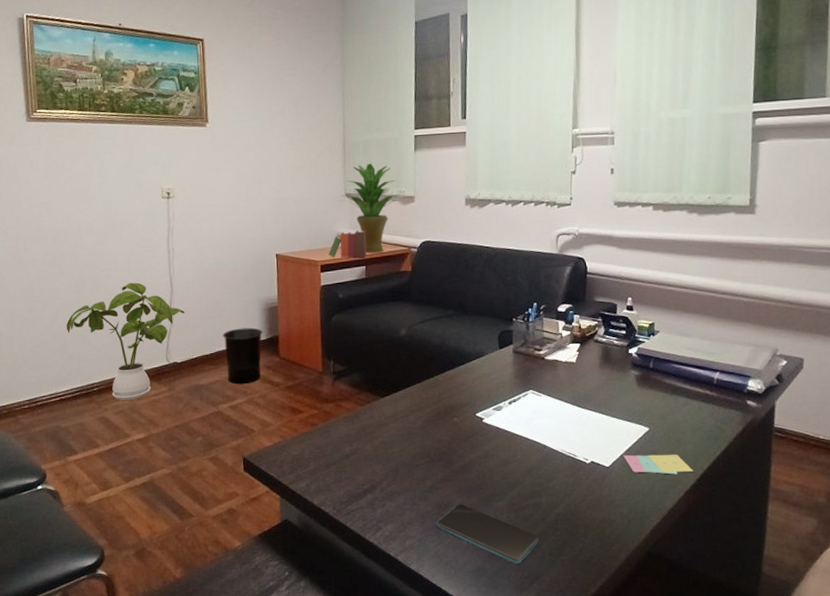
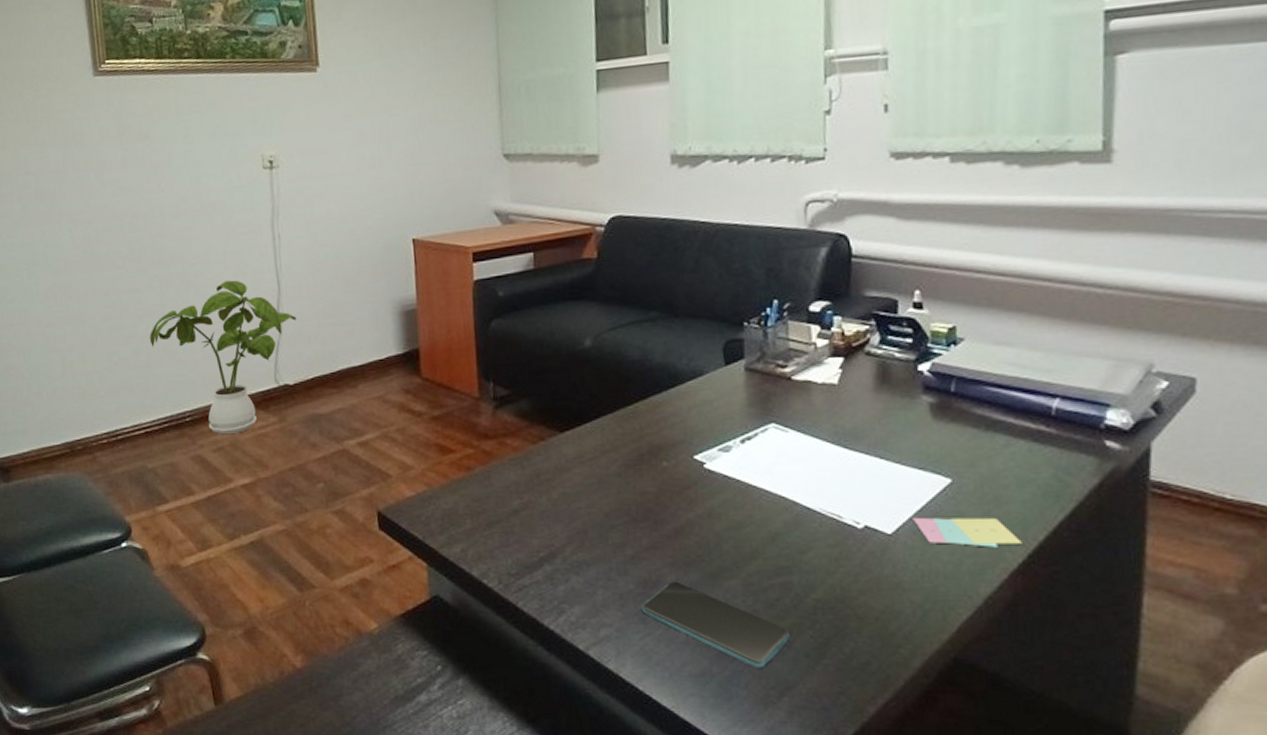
waste bin: present [223,327,263,385] -> none [346,338,399,414]
books: present [329,230,367,258] -> none [483,203,535,242]
potted plant: present [341,163,401,253] -> none [497,111,580,235]

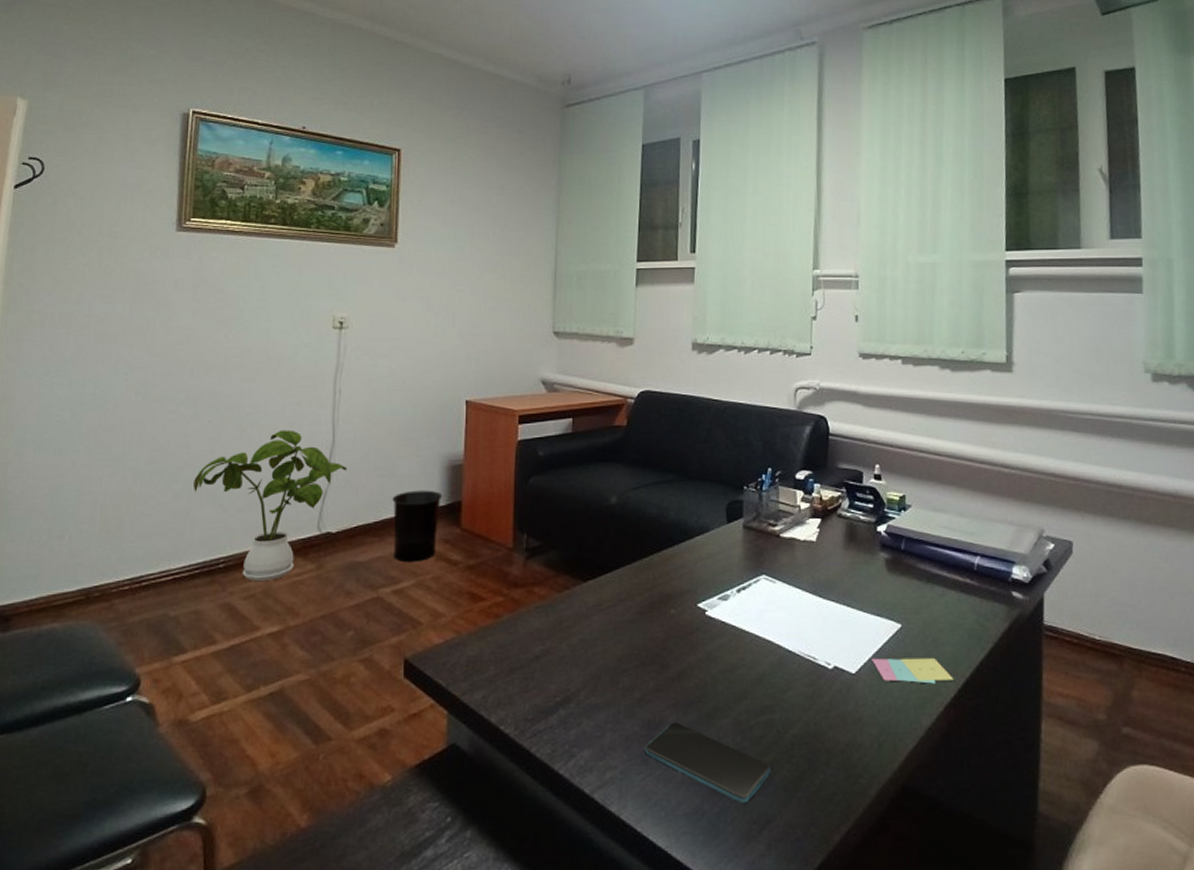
waste bin: none [346,338,399,414] -> present [392,490,443,563]

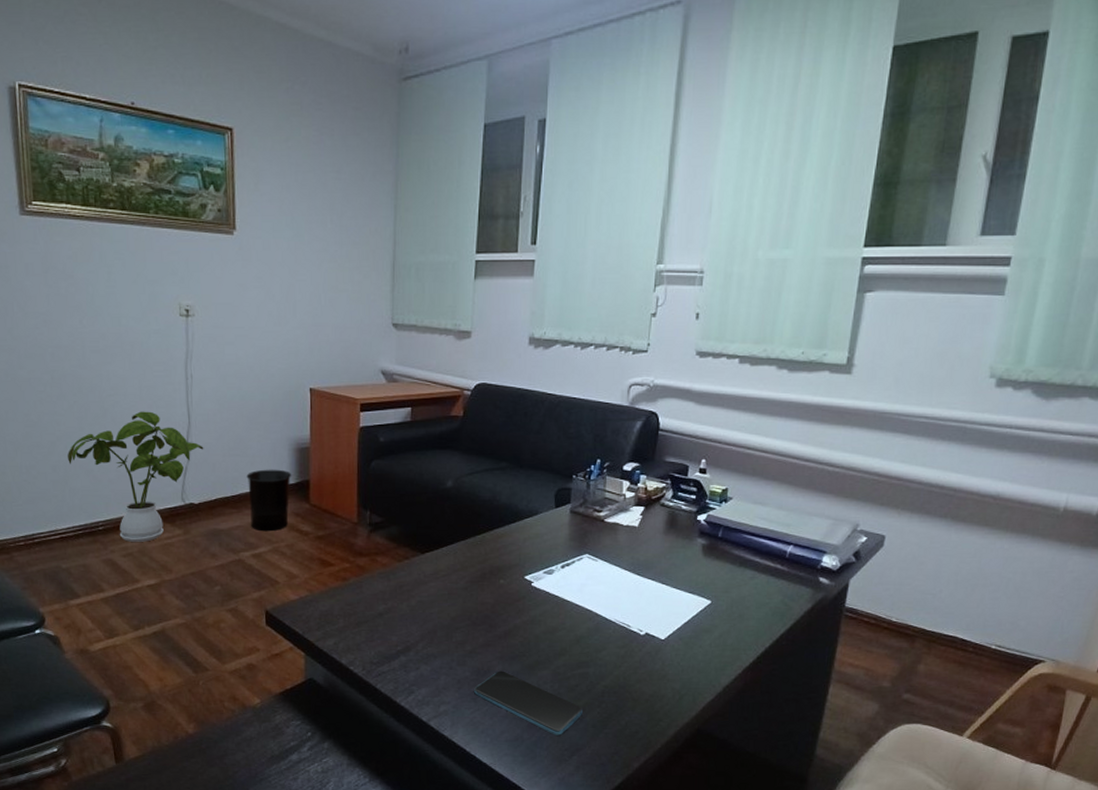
sticky notes: present [871,657,954,684] -> none [680,627,754,651]

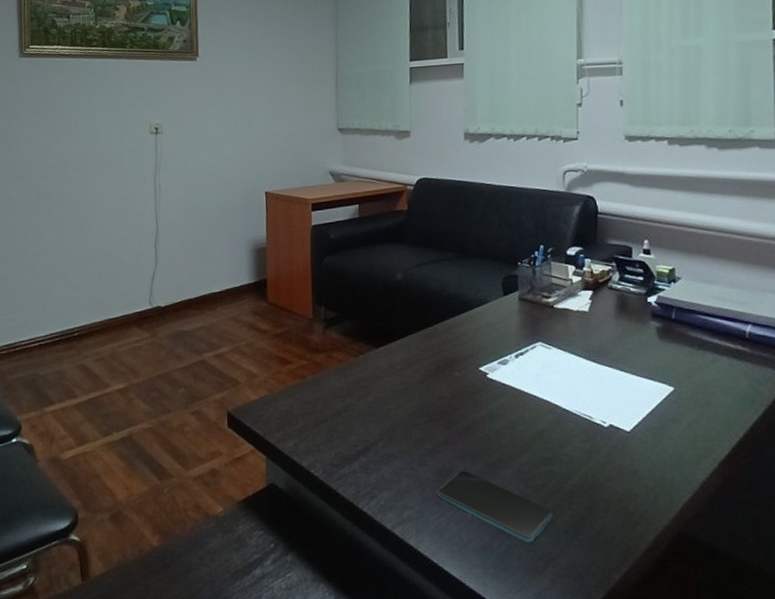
house plant: present [68,411,204,543] -> none [49,221,170,348]
waste bin: present [246,469,292,532] -> none [208,270,251,332]

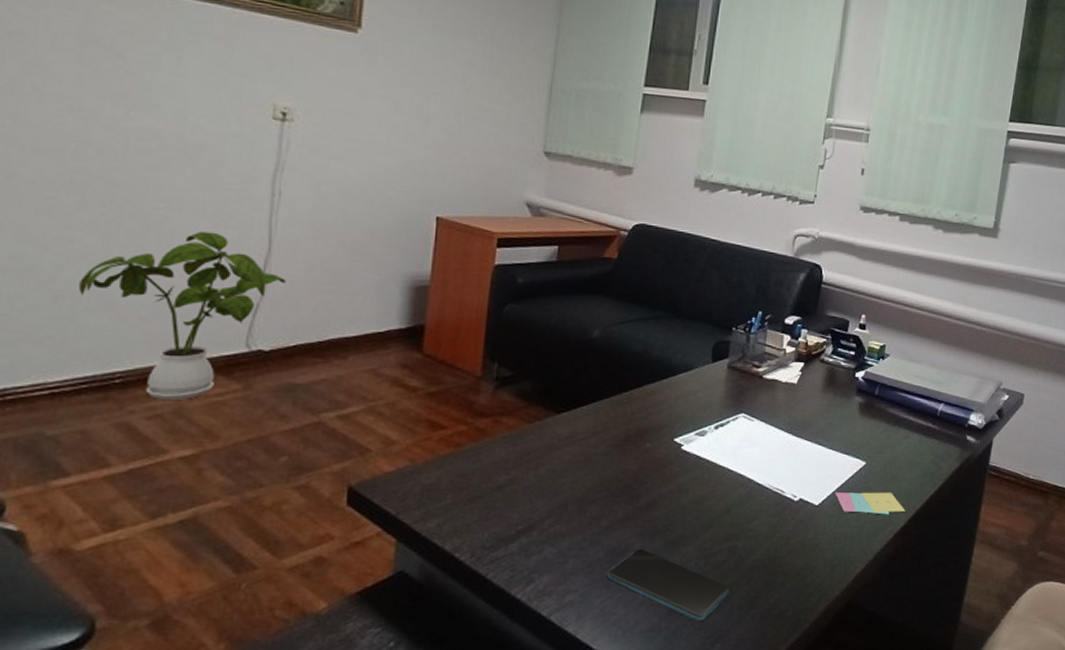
house plant: none [49,221,170,348] -> present [79,231,287,401]
sticky notes: none [645,417,728,442] -> present [835,491,906,515]

